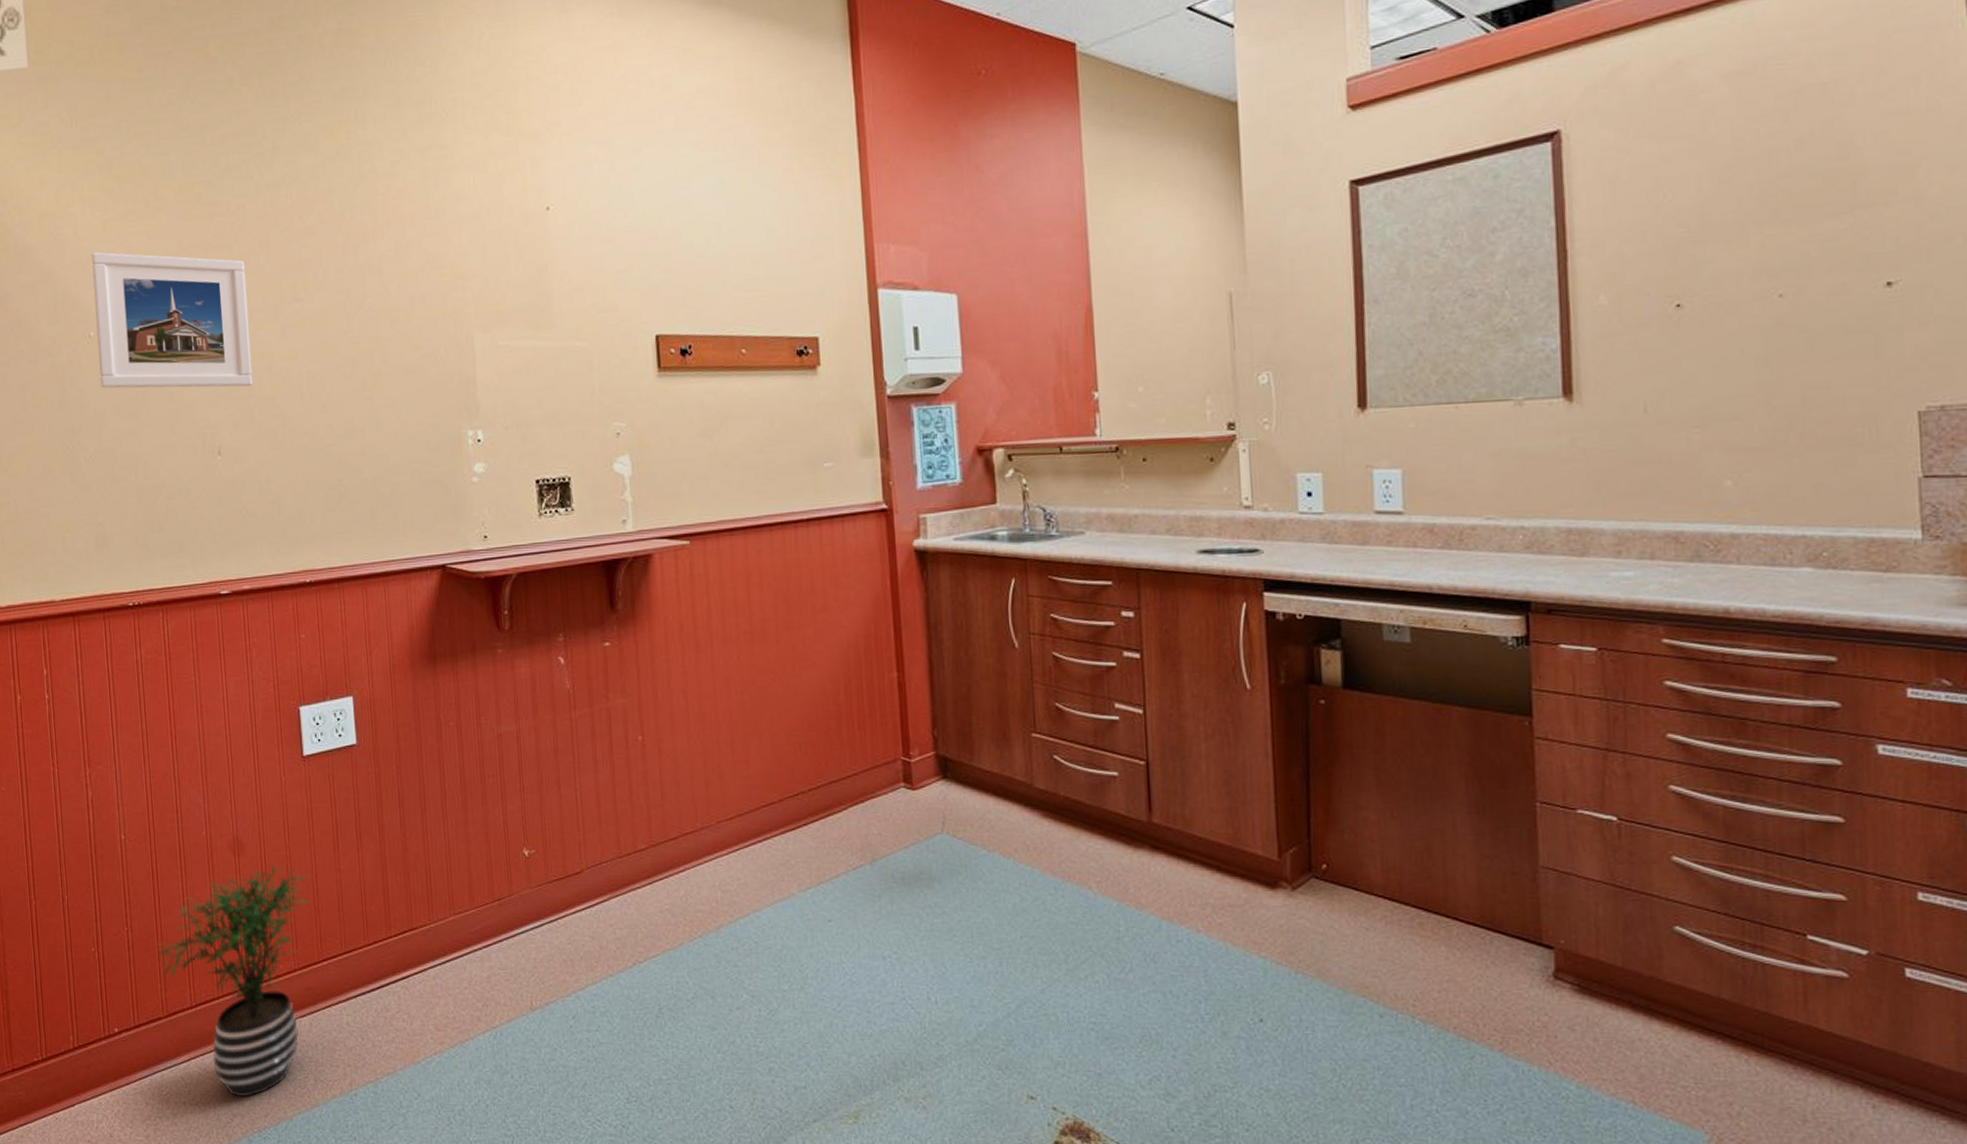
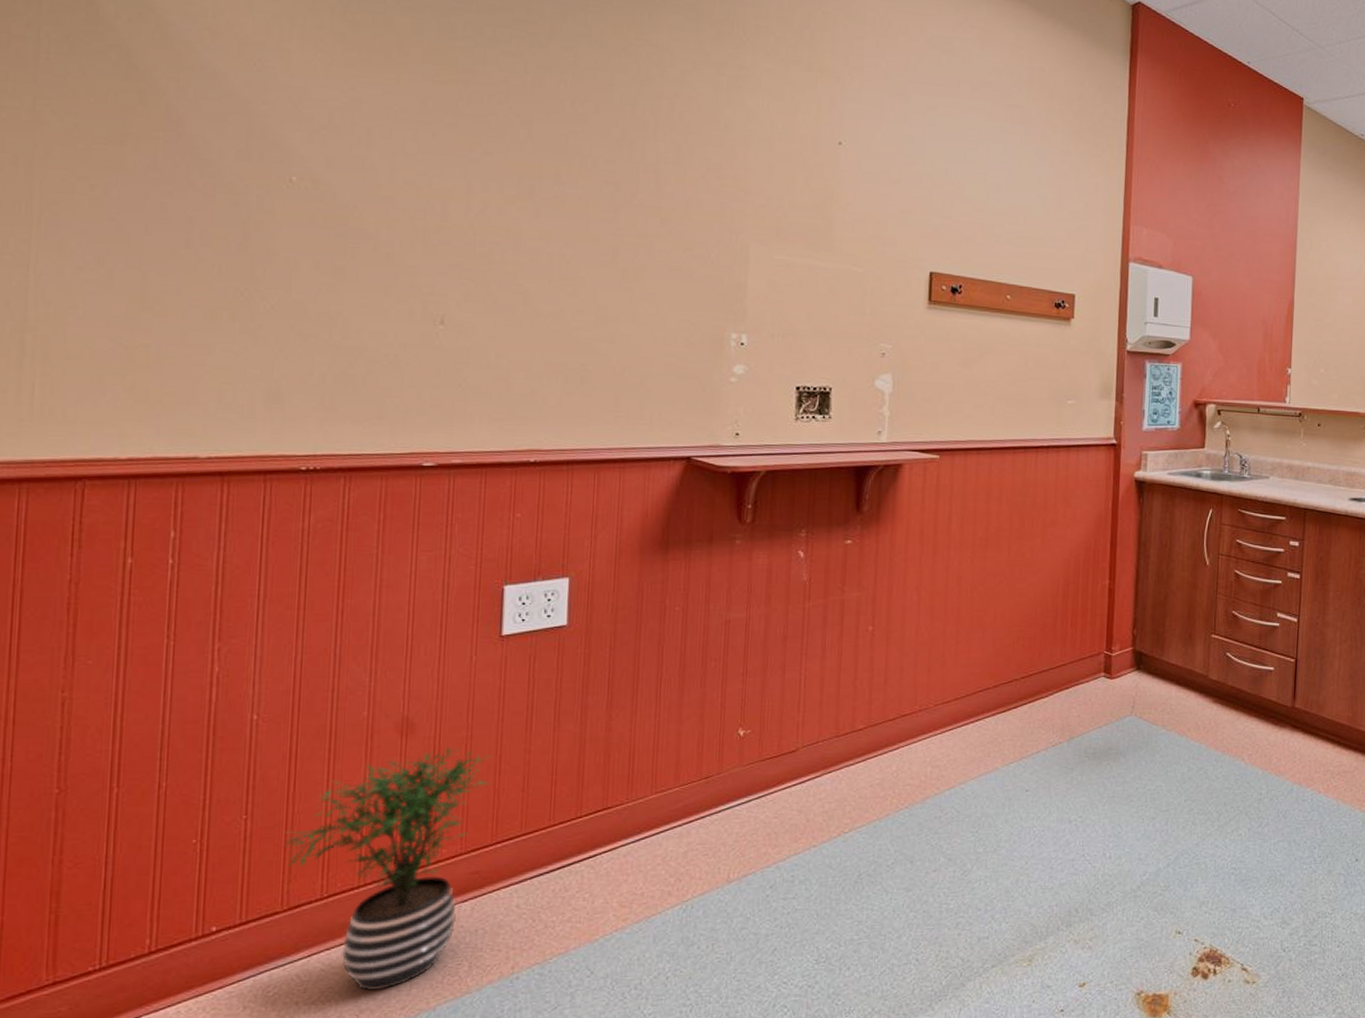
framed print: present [91,252,253,388] -> none [298,94,501,259]

